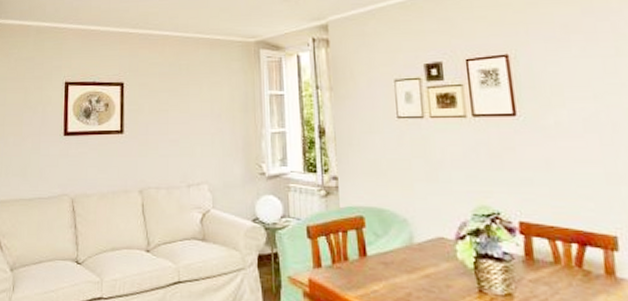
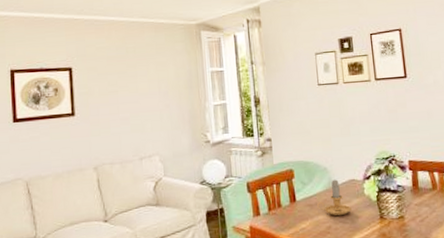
candle: none [394,235,439,282] -> present [317,179,352,216]

